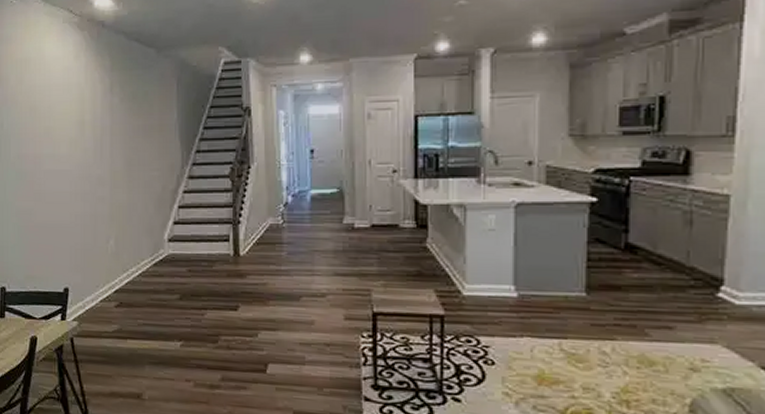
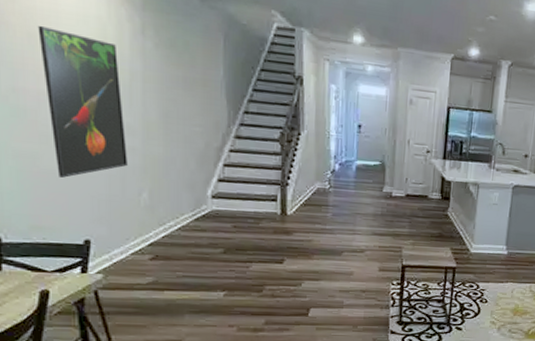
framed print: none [36,99,98,230] -> present [37,25,128,178]

